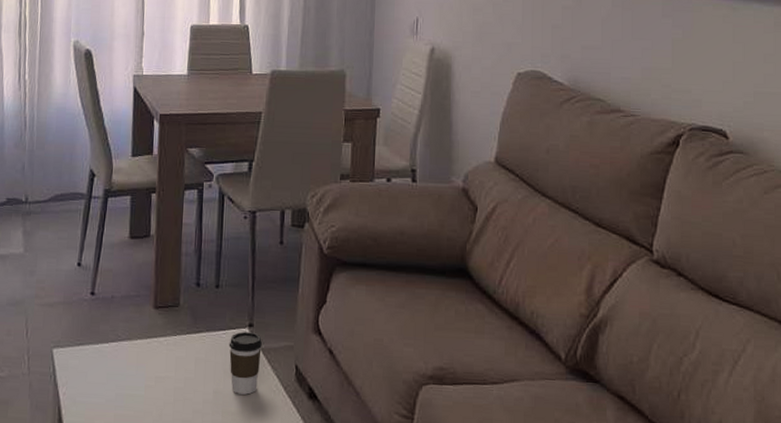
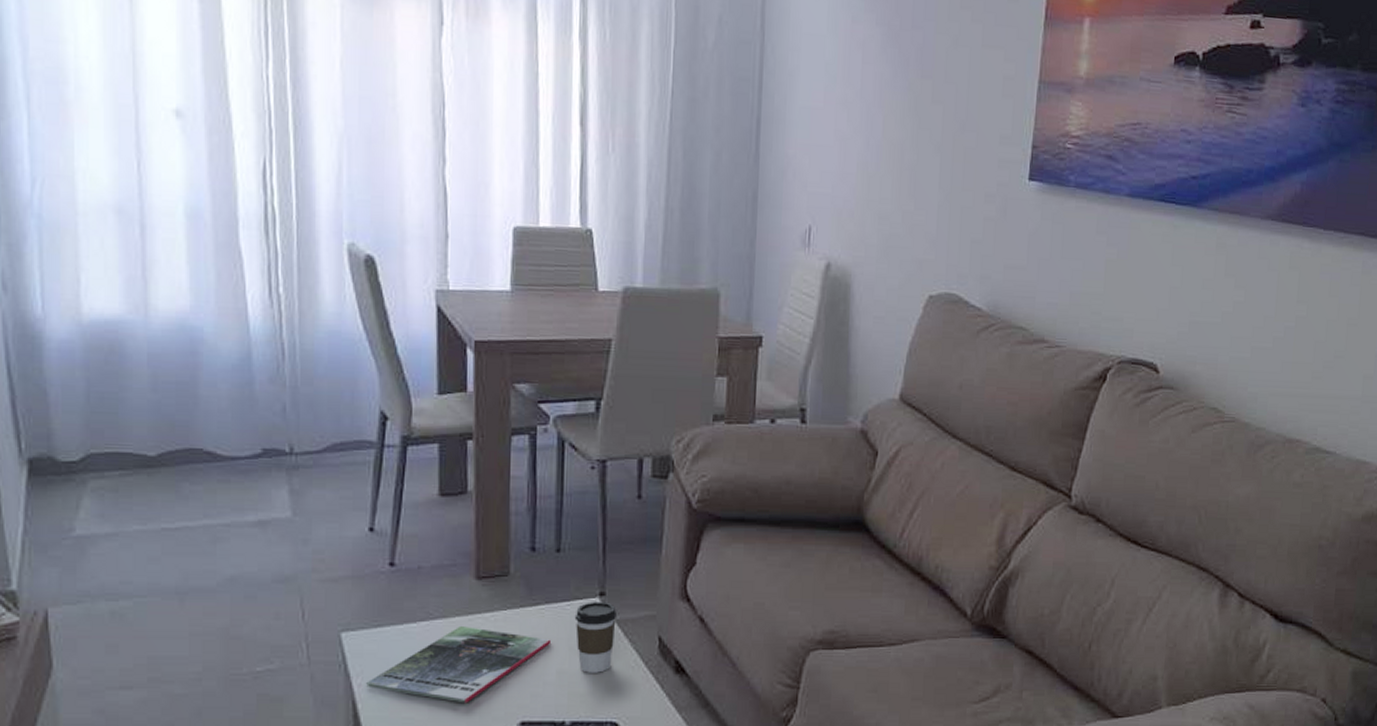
magazine: none [69,347,211,415] -> present [366,625,552,703]

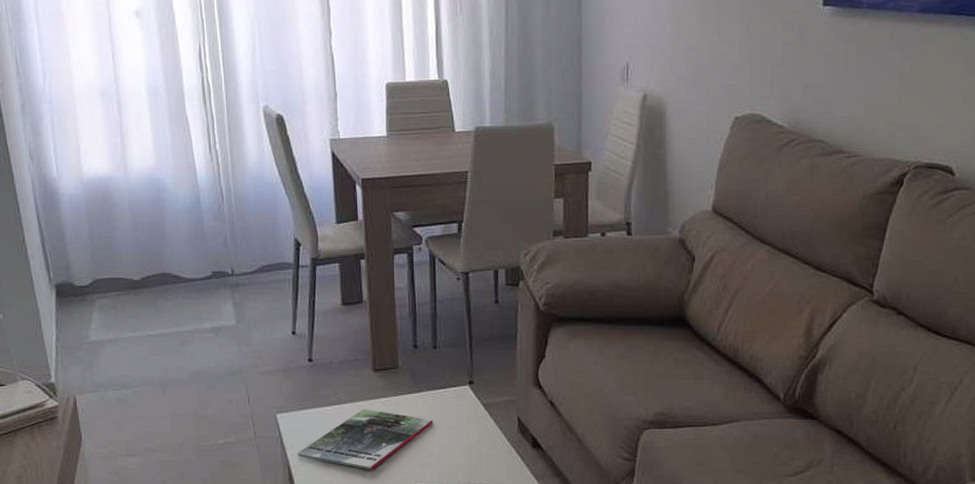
coffee cup: present [574,601,616,673] -> none [450,389,483,447]

